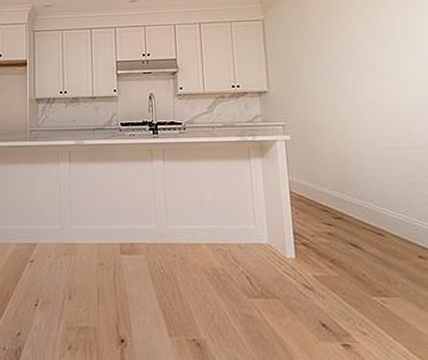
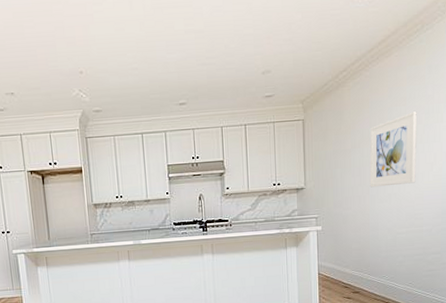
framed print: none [339,15,399,95] -> present [369,111,417,188]

